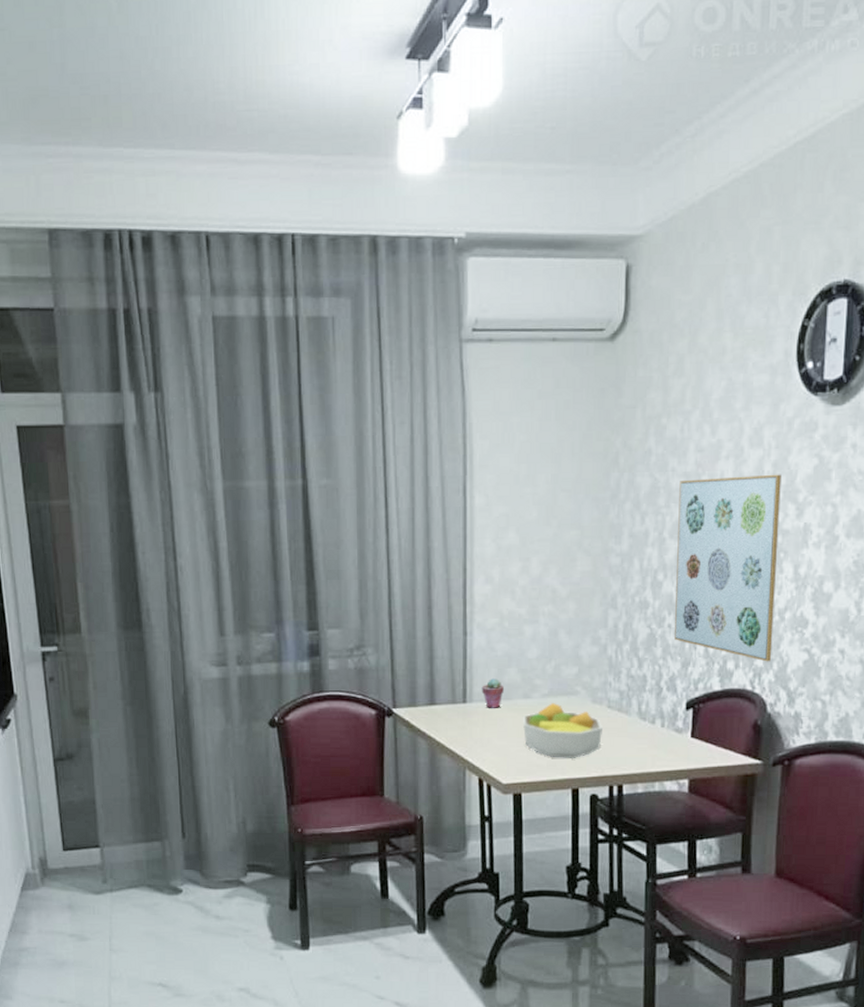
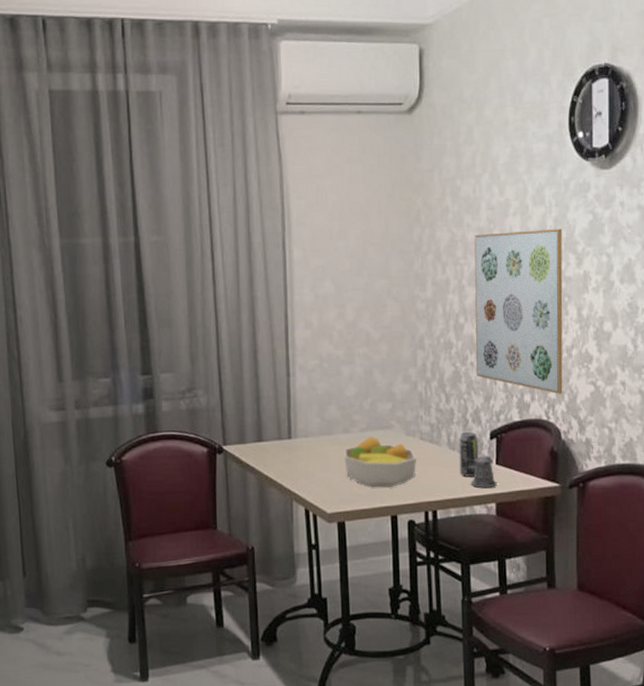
potted succulent: present [481,679,504,708] -> none [305,415,325,443]
beverage can: none [650,701,672,750] -> present [459,432,478,477]
pepper shaker: none [655,727,691,763] -> present [464,456,497,489]

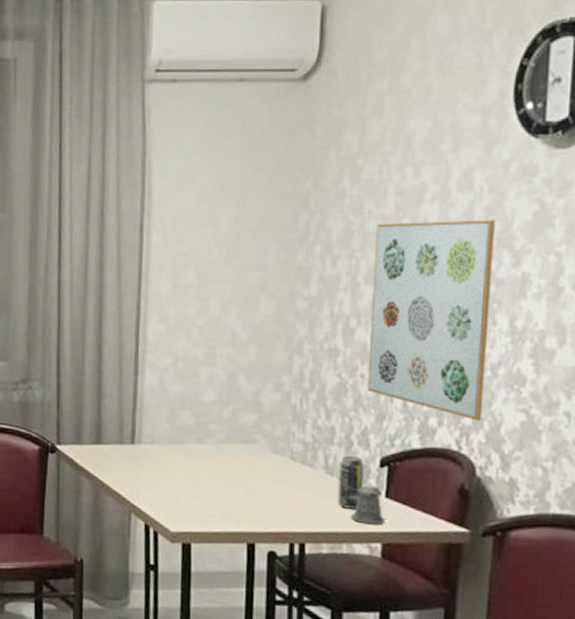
fruit bowl: present [343,437,416,487] -> none [194,450,284,511]

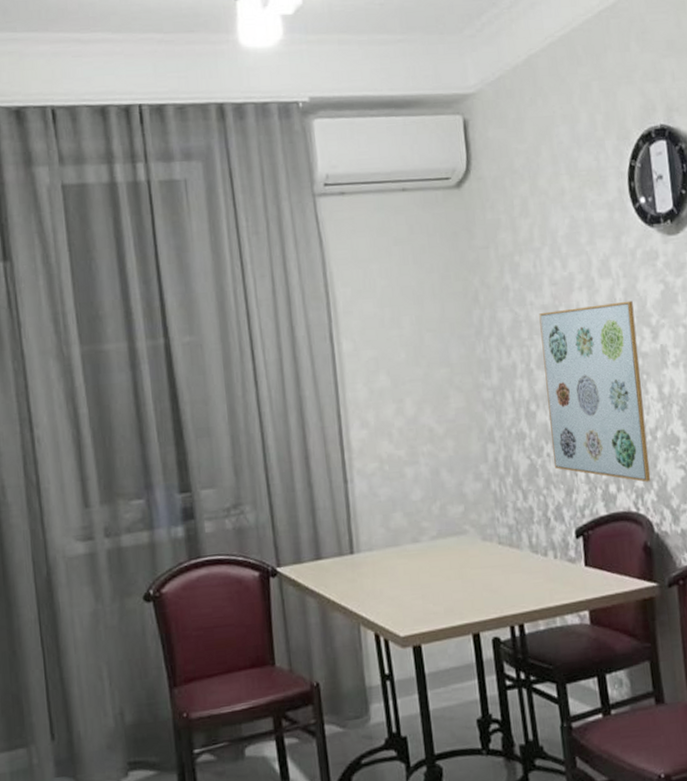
beverage can: present [337,456,364,509] -> none [541,531,565,583]
pepper shaker: present [344,485,385,525] -> none [549,557,588,595]

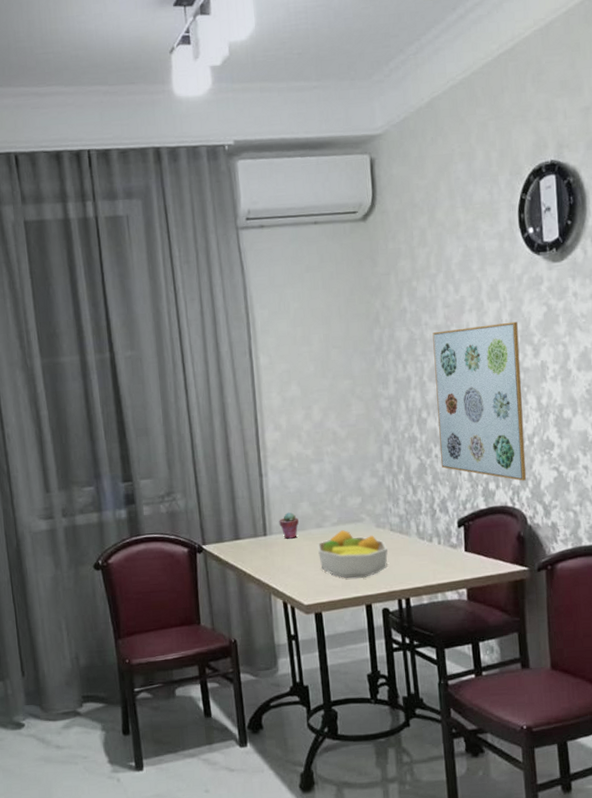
potted succulent: none [368,525,391,557] -> present [279,512,299,539]
fruit bowl: none [413,545,497,602] -> present [317,530,388,578]

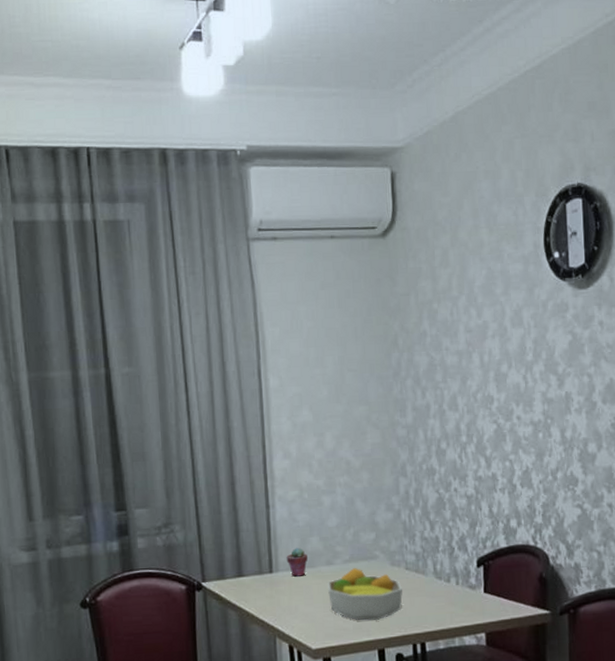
wall art: present [432,321,527,481] -> none [453,349,550,519]

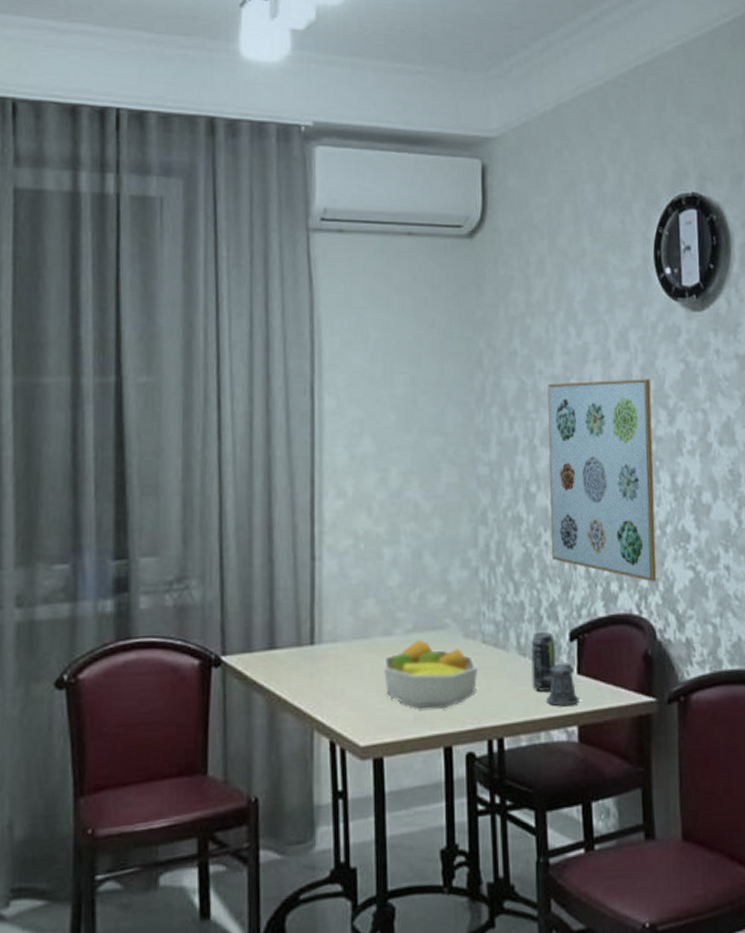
potted succulent: present [286,548,308,577] -> none [333,613,360,650]
beverage can: none [445,560,466,607] -> present [531,632,556,692]
pepper shaker: none [451,584,486,618] -> present [537,663,579,707]
wall art: none [453,349,550,519] -> present [548,378,657,582]

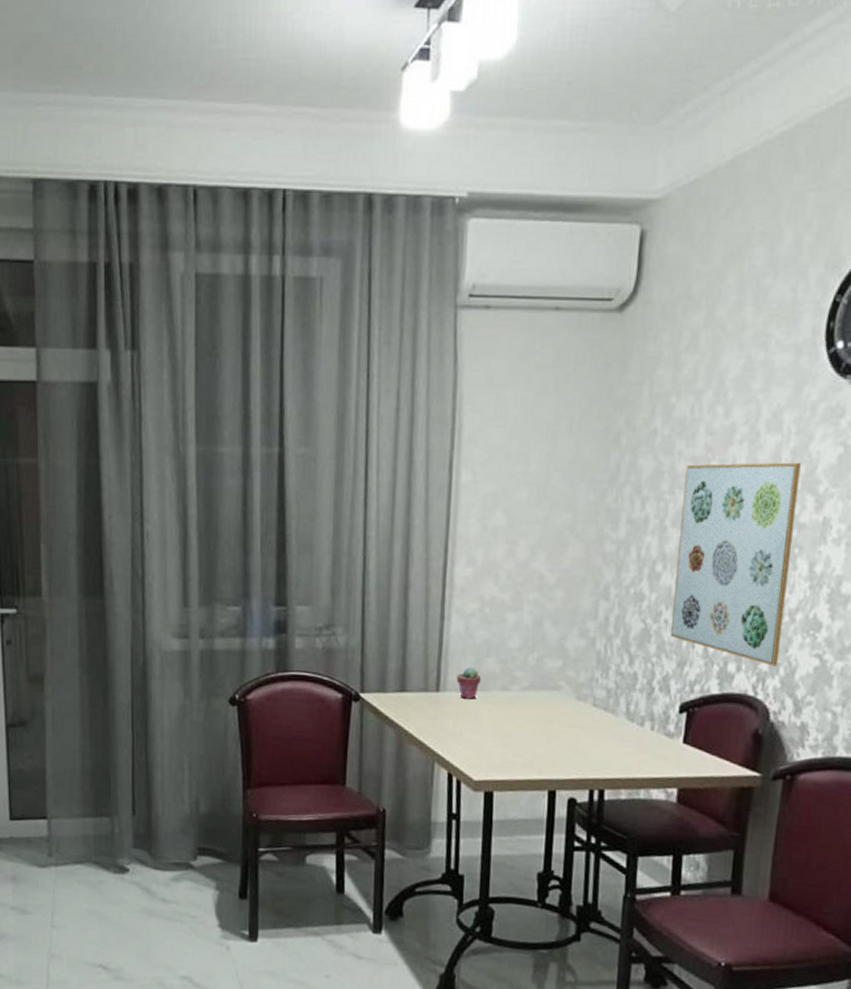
potted succulent: none [333,613,360,650] -> present [456,667,481,699]
fruit bowl: present [383,640,477,709] -> none [499,697,586,758]
beverage can: present [531,632,556,692] -> none [637,702,664,755]
pepper shaker: present [537,663,579,707] -> none [644,731,682,771]

